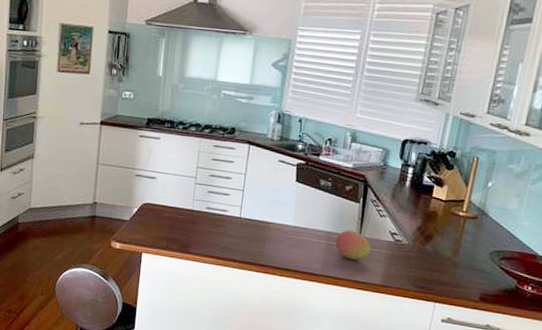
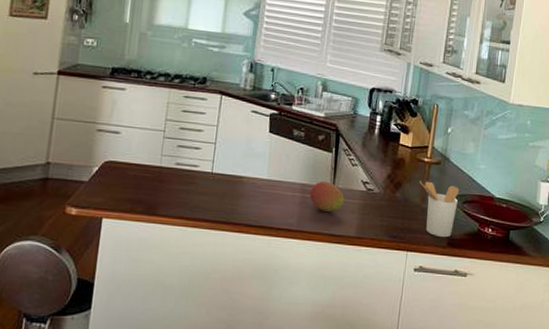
utensil holder: none [452,234,498,293] -> present [419,180,460,238]

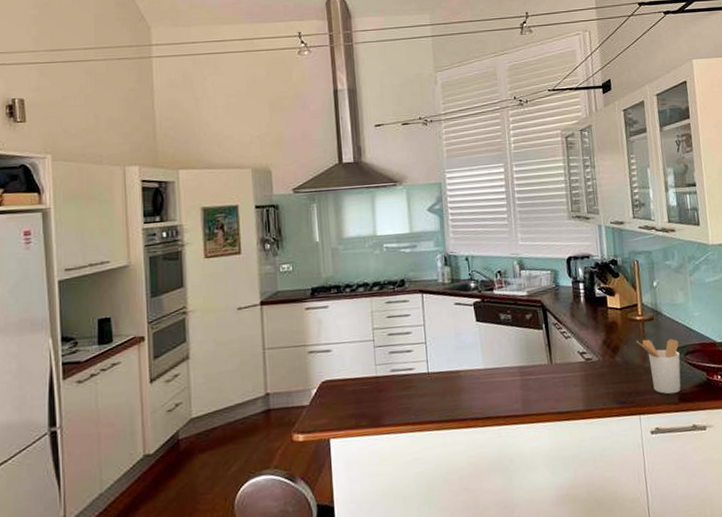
fruit: present [309,181,345,212] -> none [528,359,566,390]

